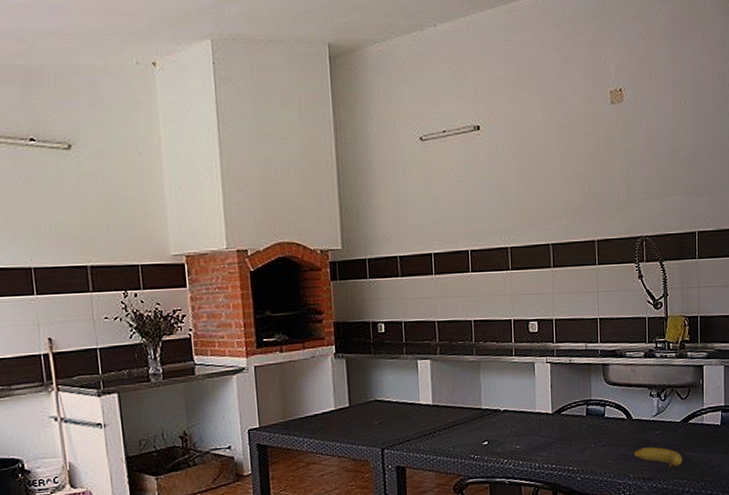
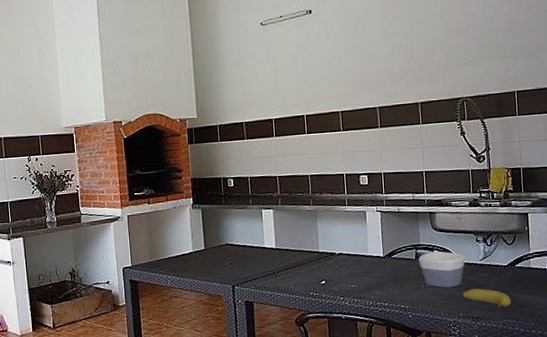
bowl: none [589,407,639,447] -> present [418,251,466,288]

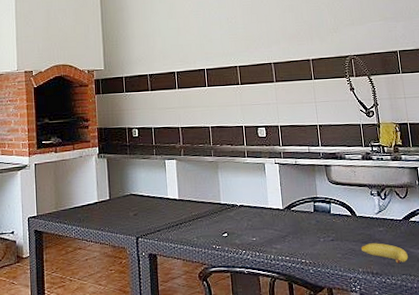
bowl: present [418,251,466,288] -> none [317,204,362,242]

